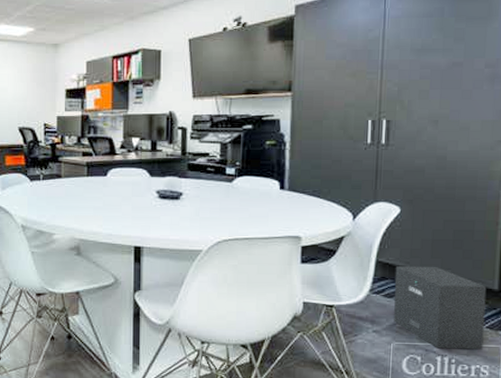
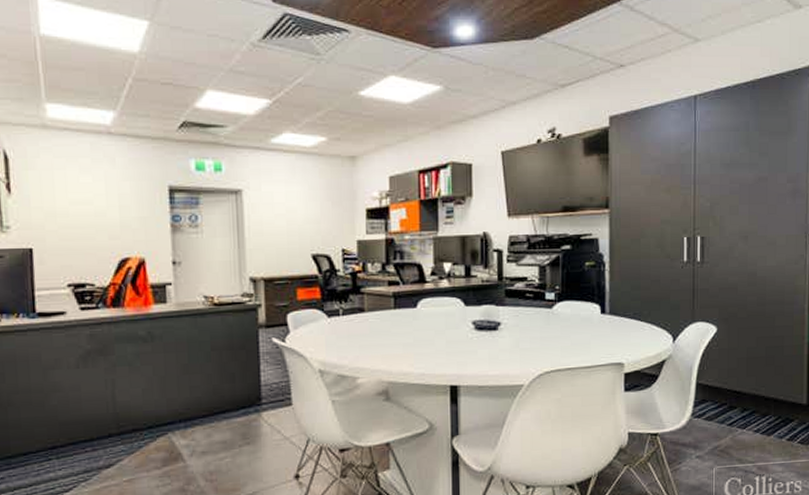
speaker: present [394,266,487,350] -> none [714,385,797,469]

